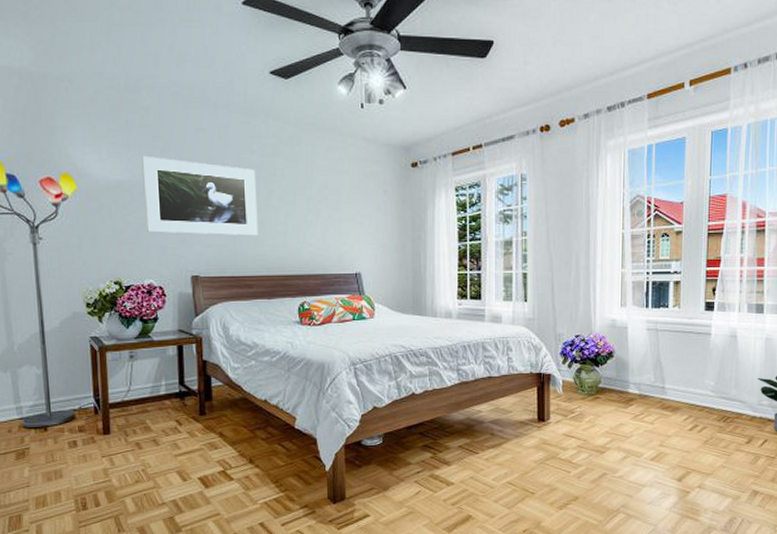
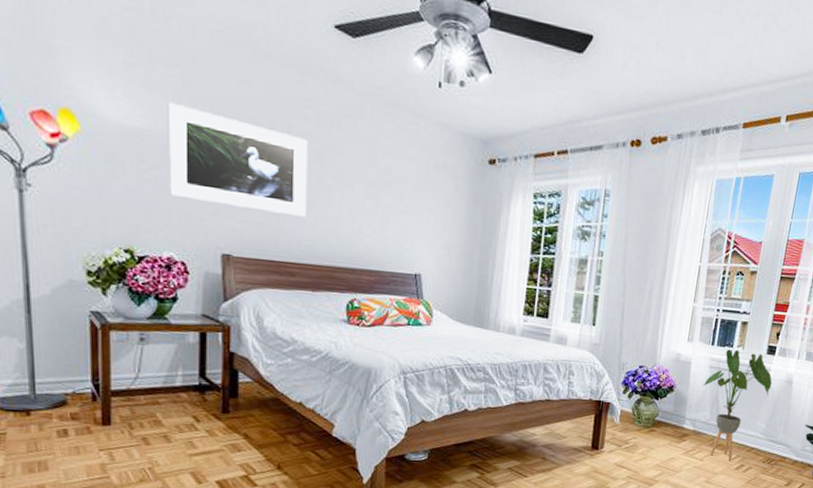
house plant: none [642,310,716,422] -> present [702,349,773,461]

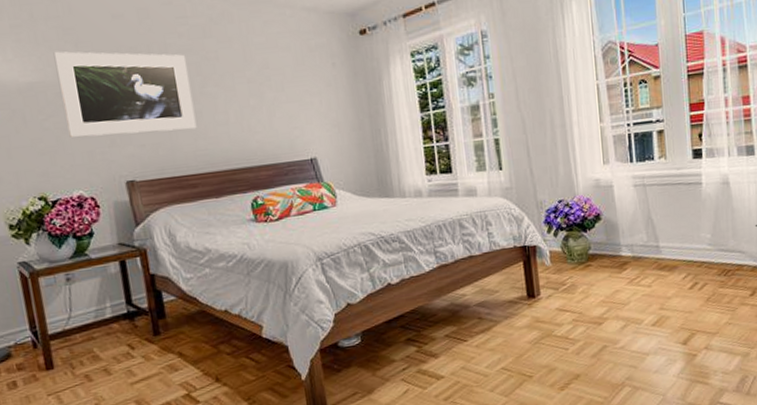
house plant: present [702,349,773,461] -> none [631,160,707,281]

